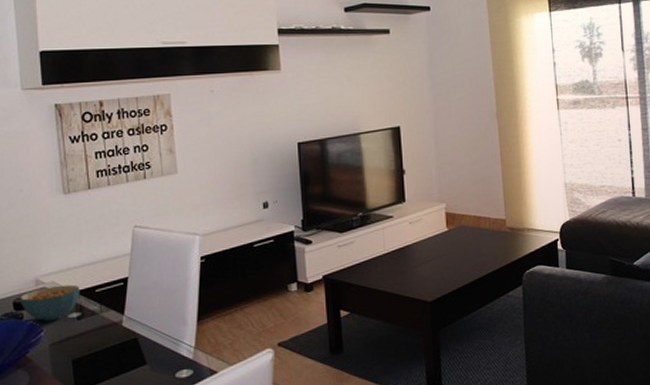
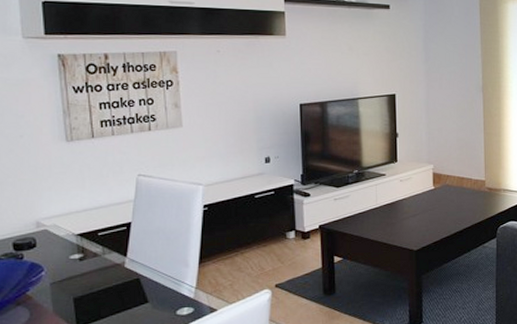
cereal bowl: present [20,284,80,322] -> none [20,227,82,262]

